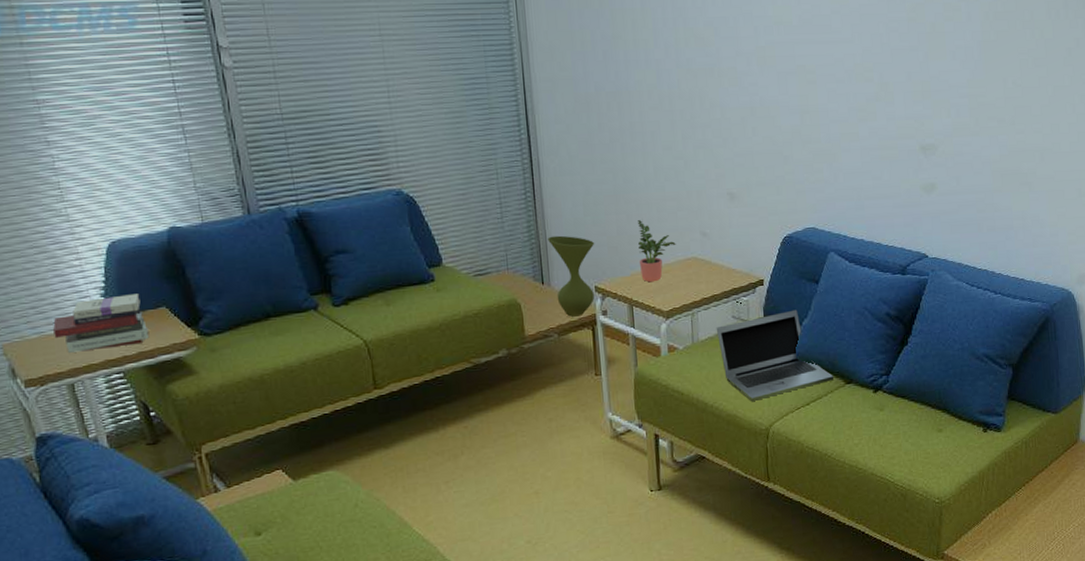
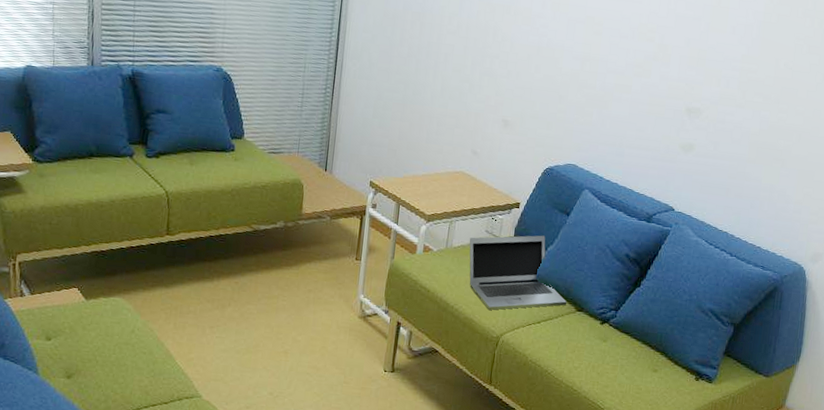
decorative vase: present [548,235,595,317] -> none [335,130,378,205]
potted plant: present [638,220,676,283] -> none [412,130,448,187]

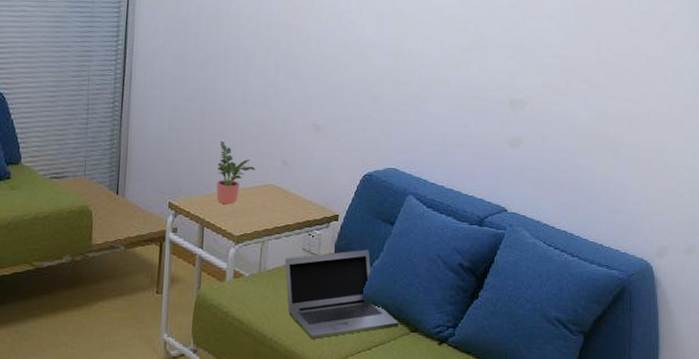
potted plant: none [412,130,448,187] -> present [216,141,256,205]

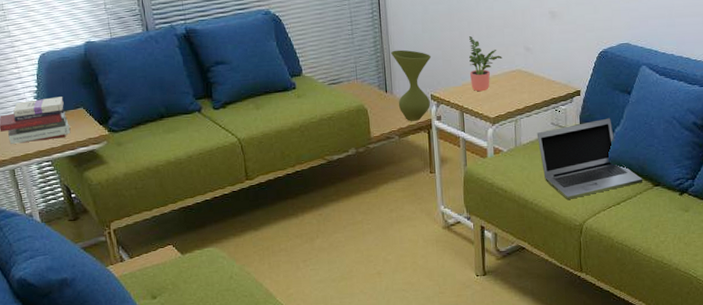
decorative vase: none [129,147,175,231] -> present [391,49,432,121]

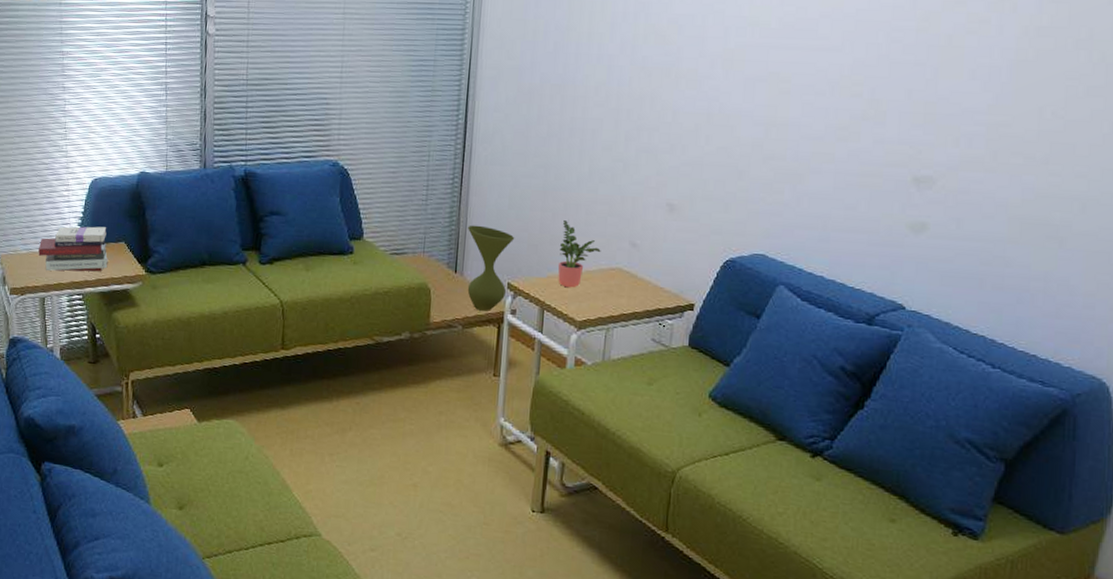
laptop: present [536,118,643,199] -> none [631,343,764,438]

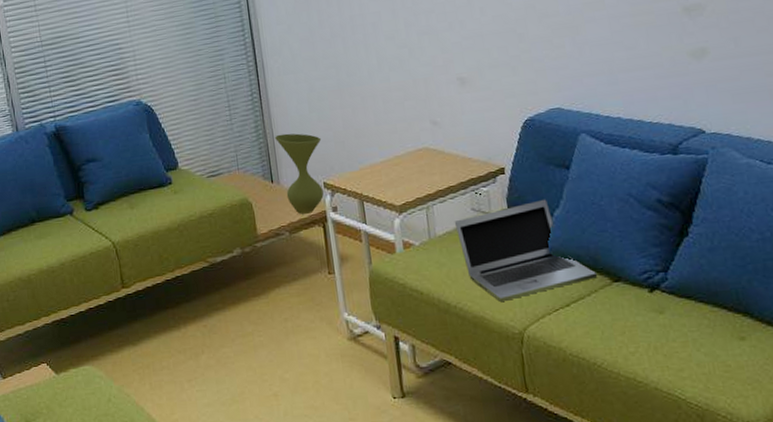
potted plant: present [558,220,601,288] -> none [364,113,405,176]
laptop: none [631,343,764,438] -> present [454,199,598,302]

